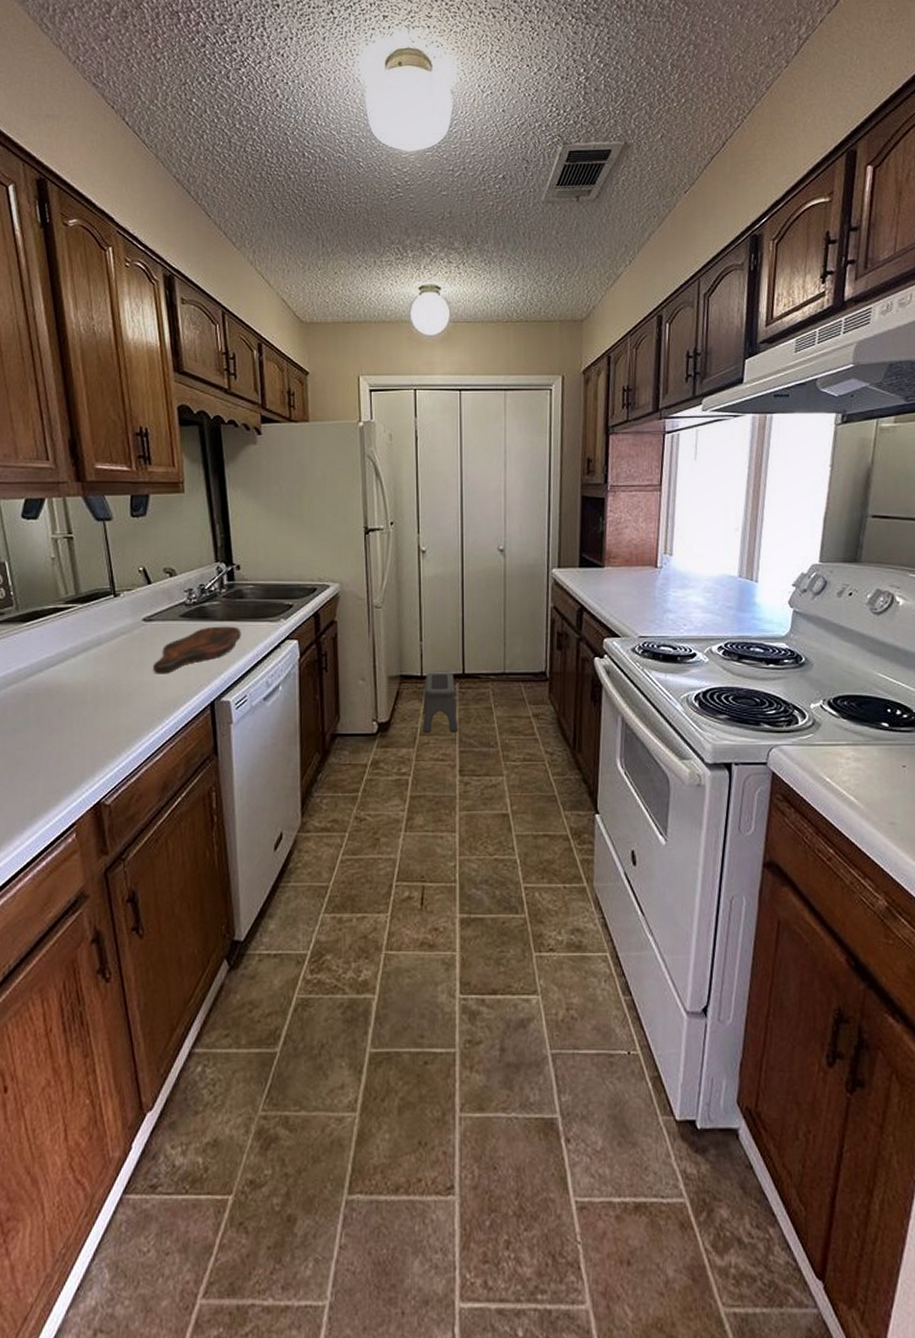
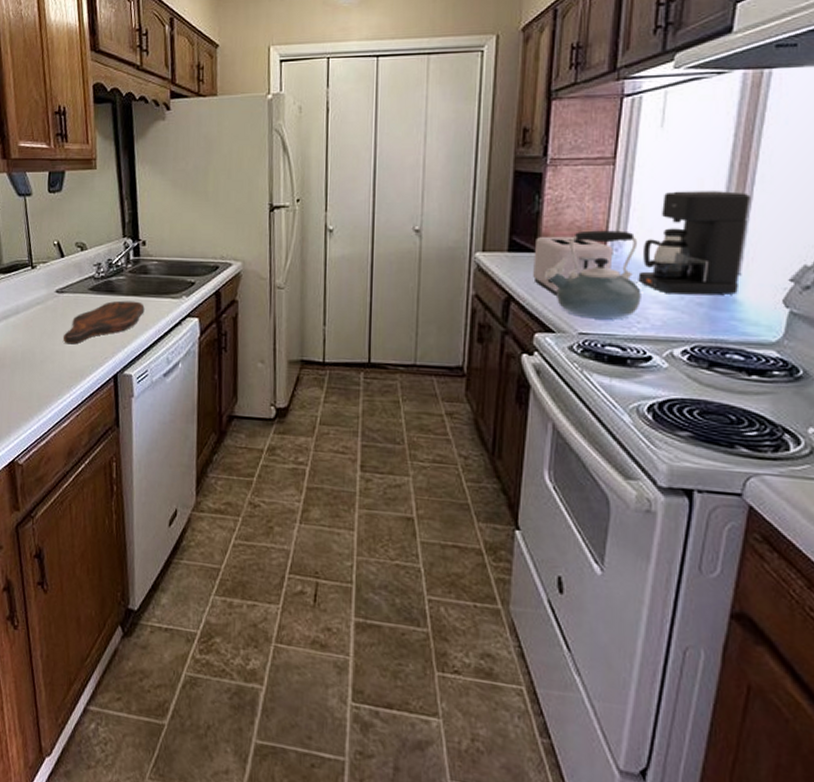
step stool: present [423,672,458,733] -> none [323,359,361,425]
toaster: none [600,553,663,605] -> present [533,236,613,295]
kettle: none [609,547,686,624] -> present [543,230,641,320]
coffee maker: none [683,513,763,600] -> present [638,191,752,295]

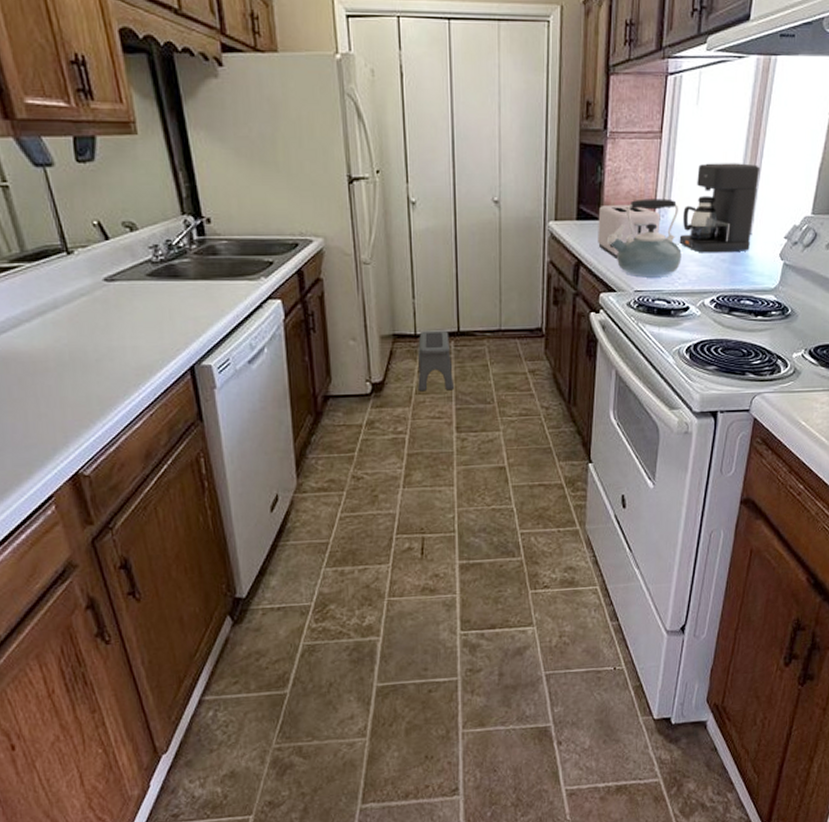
cutting board: present [62,300,145,345] -> none [120,285,218,339]
step stool: none [323,359,361,425] -> present [418,330,454,392]

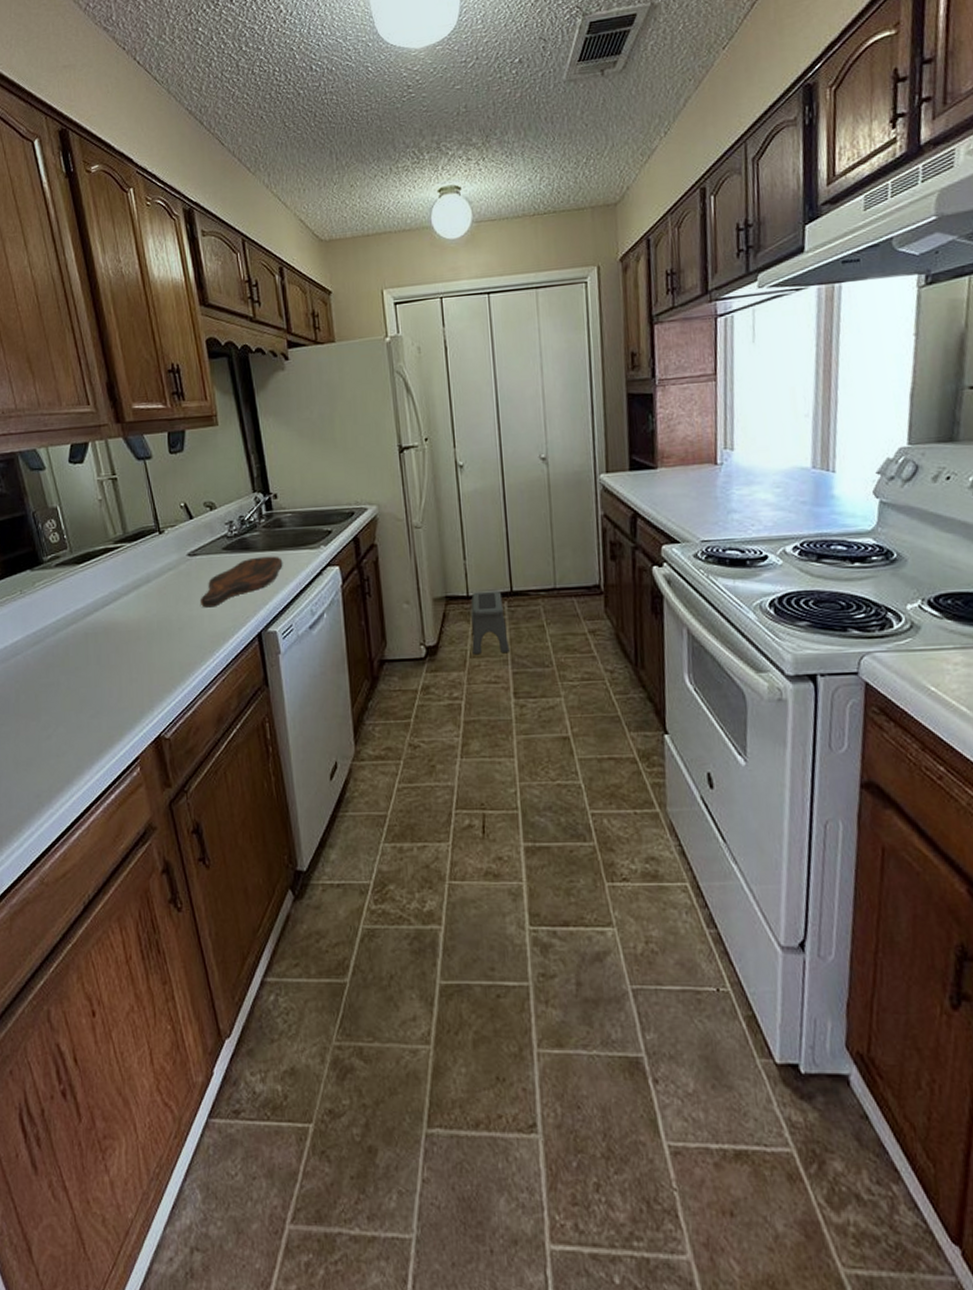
cutting board: none [120,285,218,339] -> present [199,556,283,608]
toaster: present [598,204,661,259] -> none [653,450,724,508]
kettle: present [606,199,682,278] -> none [664,441,753,527]
coffee maker: present [679,163,761,253] -> none [747,396,837,496]

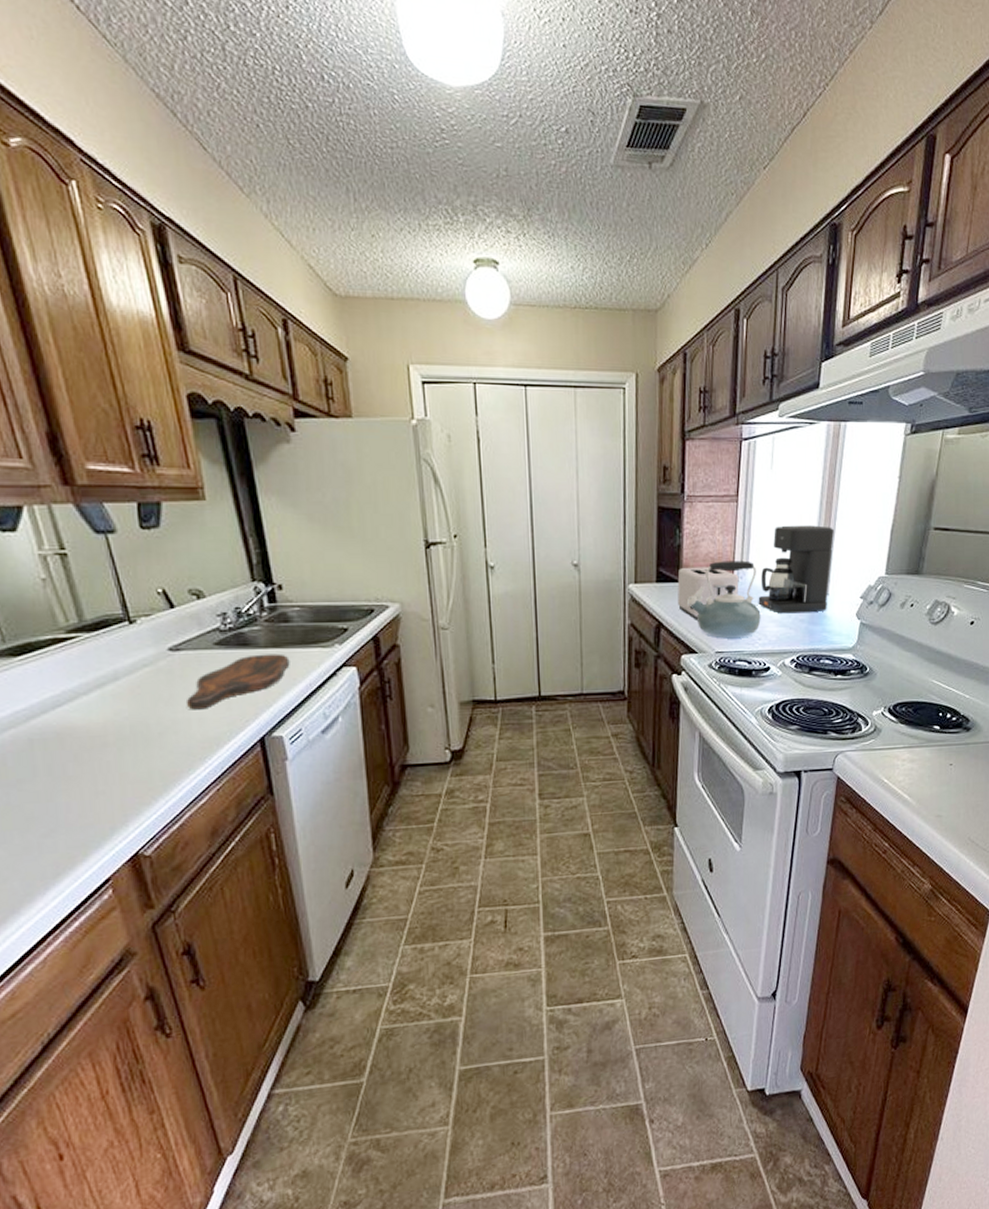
step stool: present [470,590,509,655] -> none [498,695,536,759]
toaster: none [653,450,724,508] -> present [677,567,739,620]
kettle: none [664,441,753,527] -> present [686,560,761,639]
coffee maker: none [747,396,837,496] -> present [758,525,835,614]

